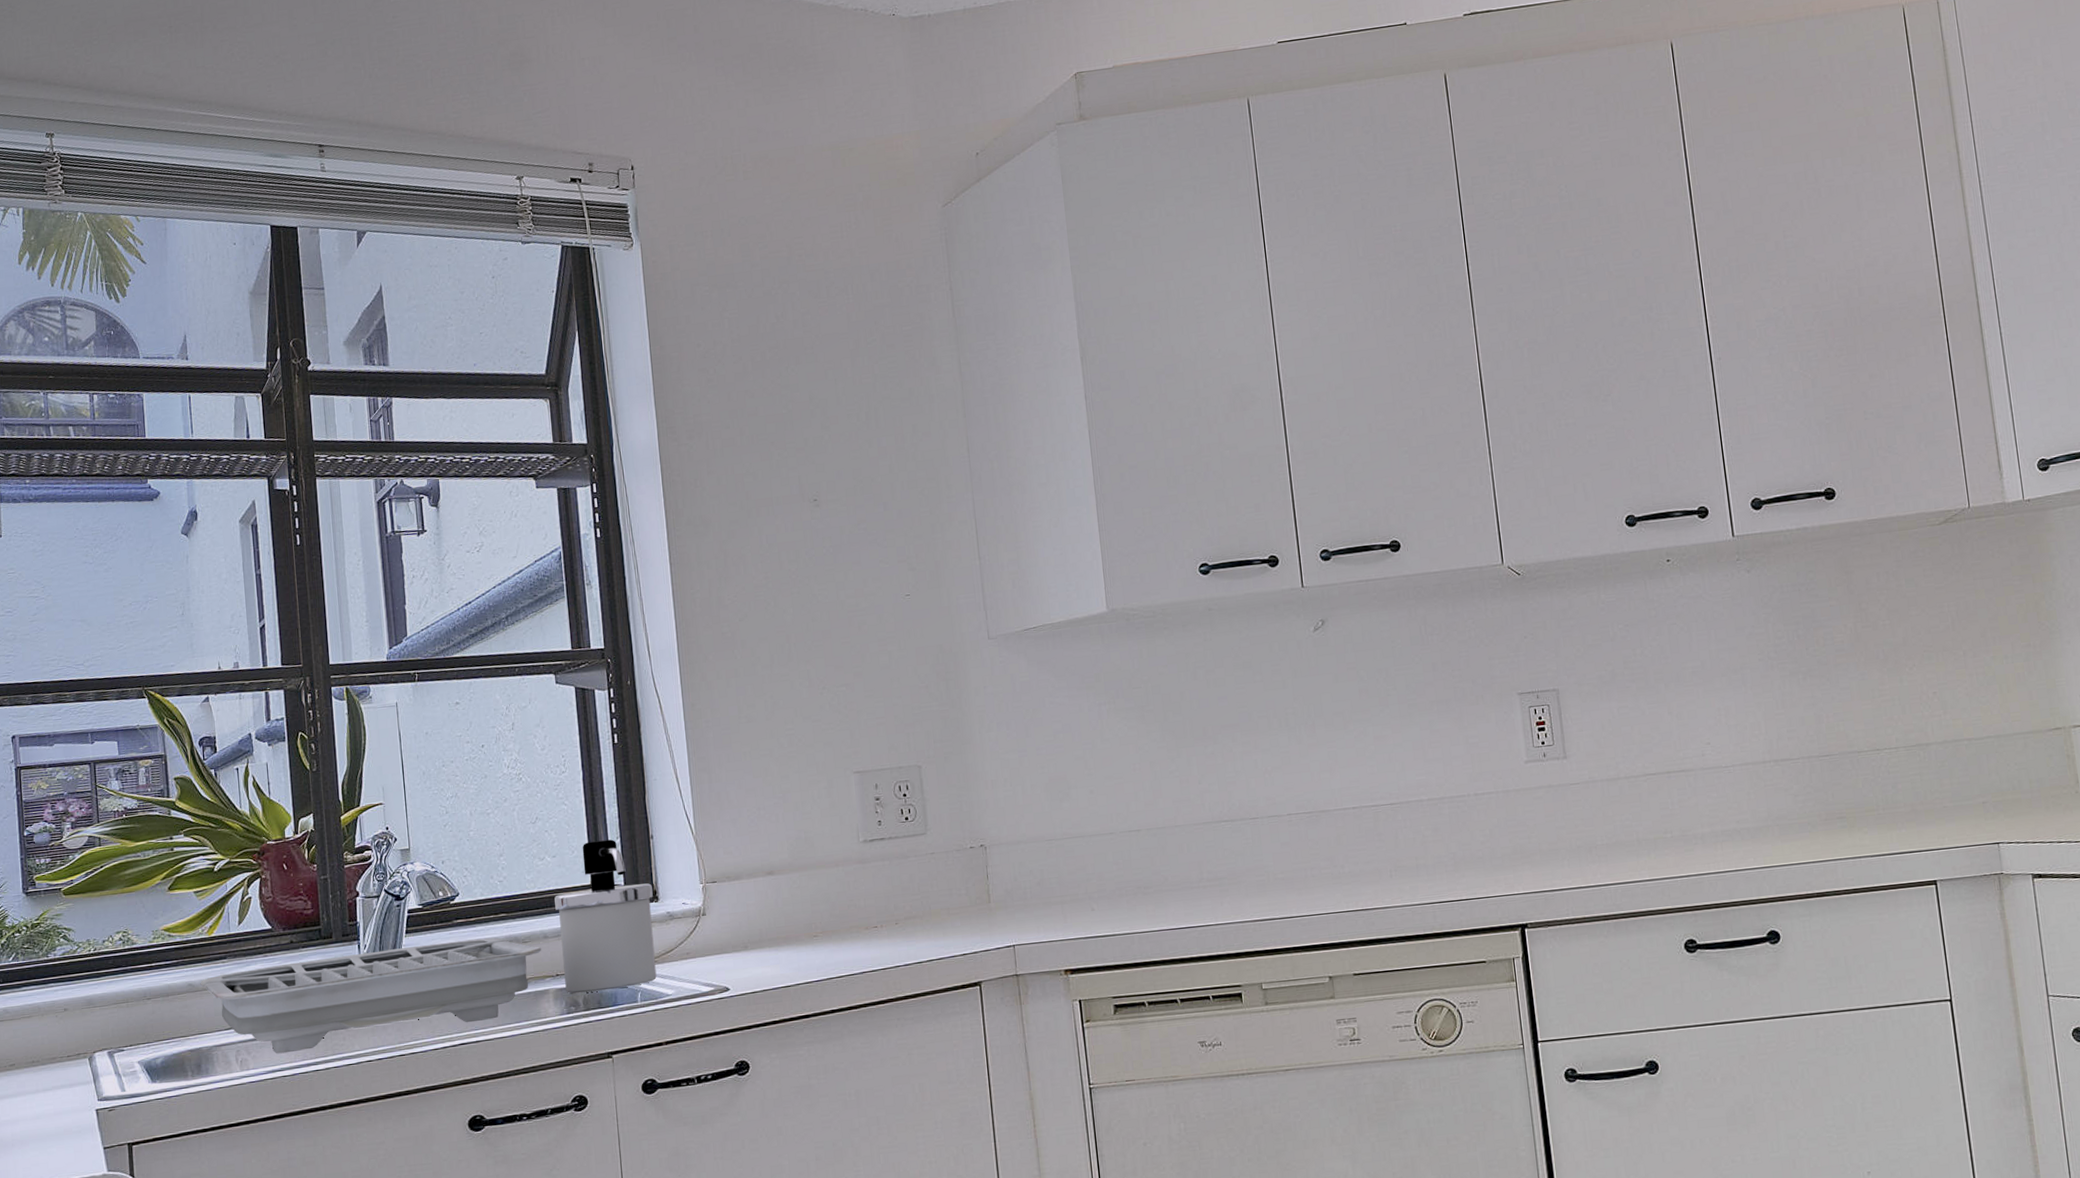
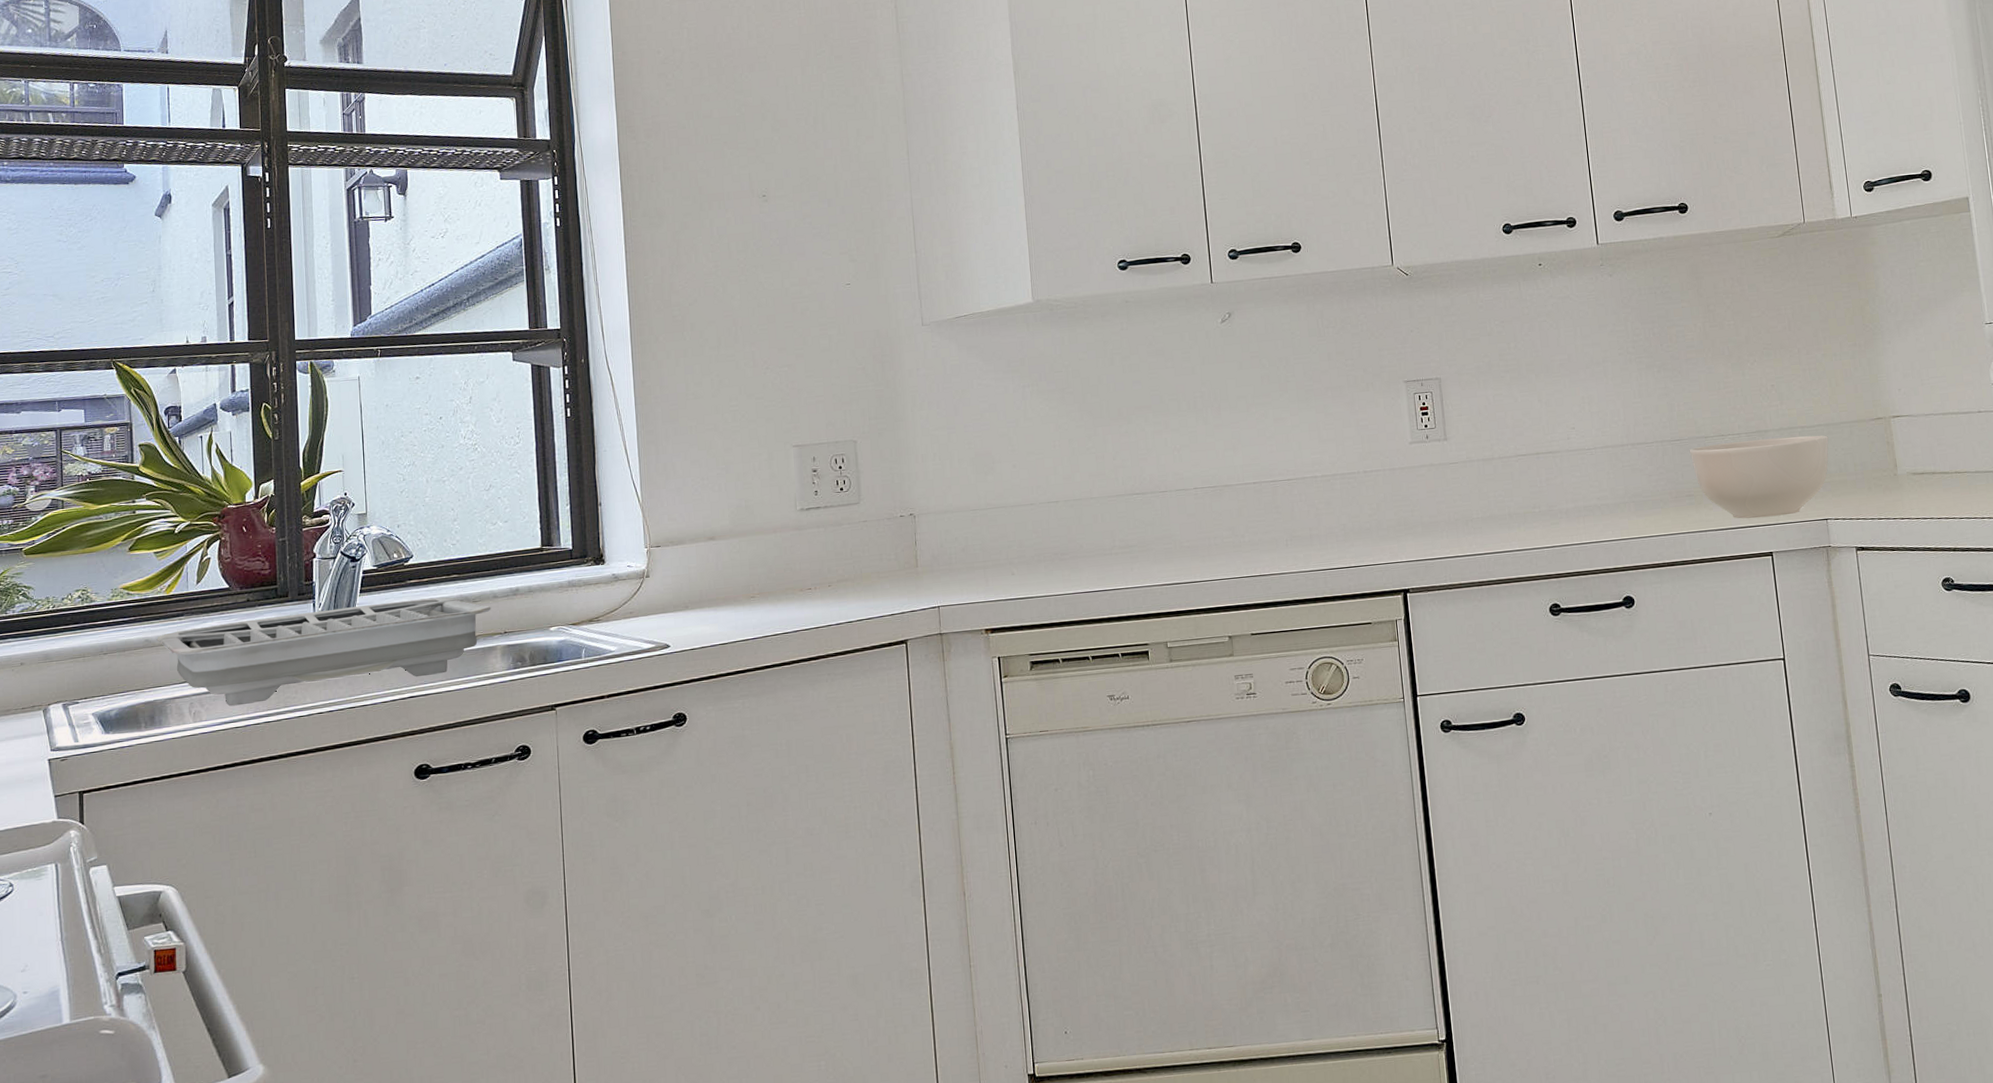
soap dispenser: present [554,839,657,994] -> none [505,506,601,650]
bowl: none [1840,748,2000,843] -> present [1689,435,1829,519]

